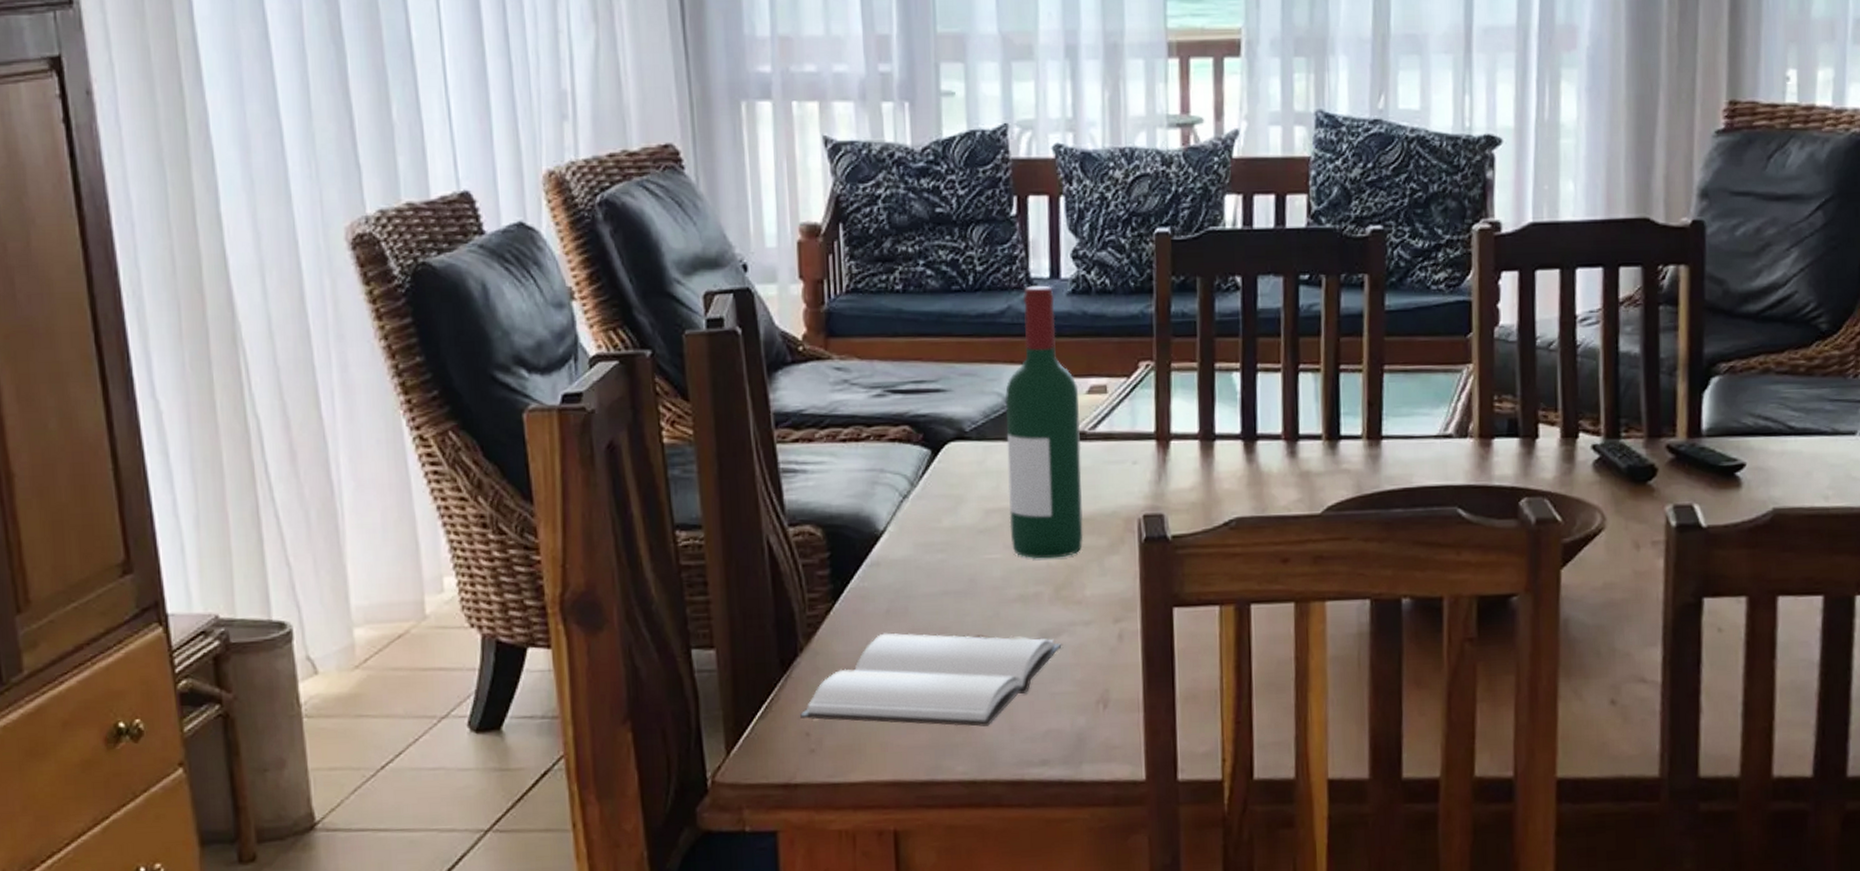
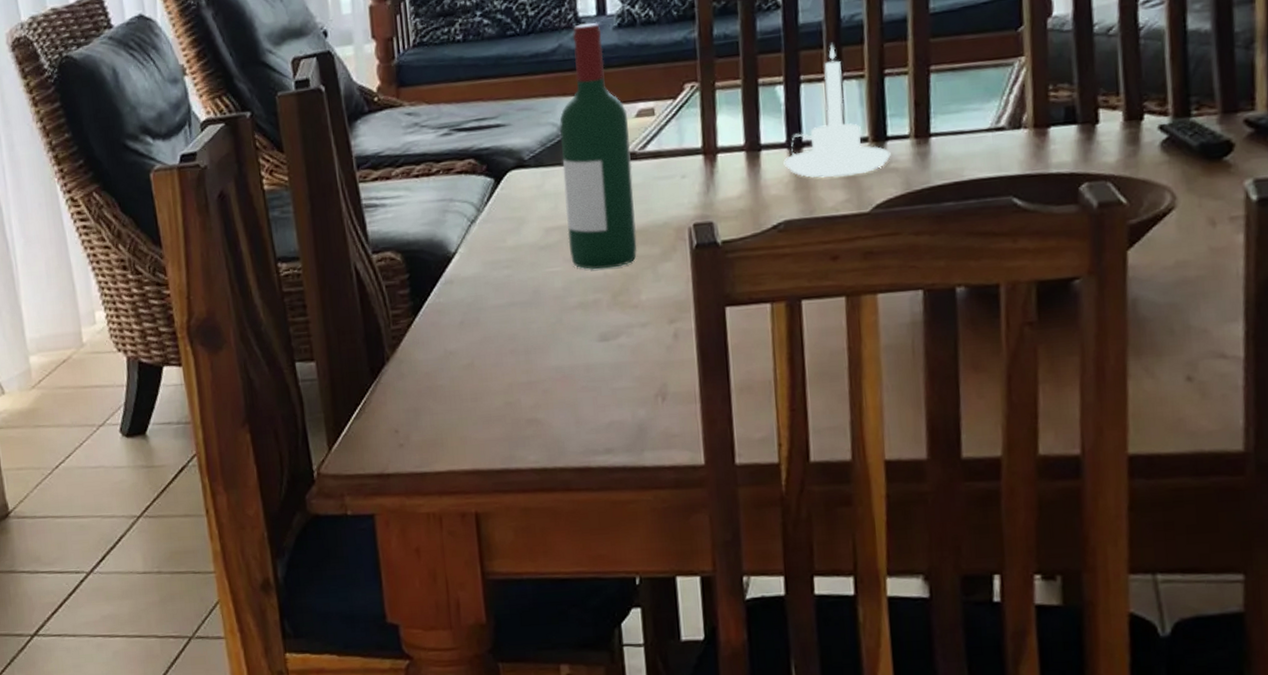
book: present [800,633,1061,727] -> none [389,340,620,421]
candle holder: none [1237,333,1344,475] -> present [783,43,891,178]

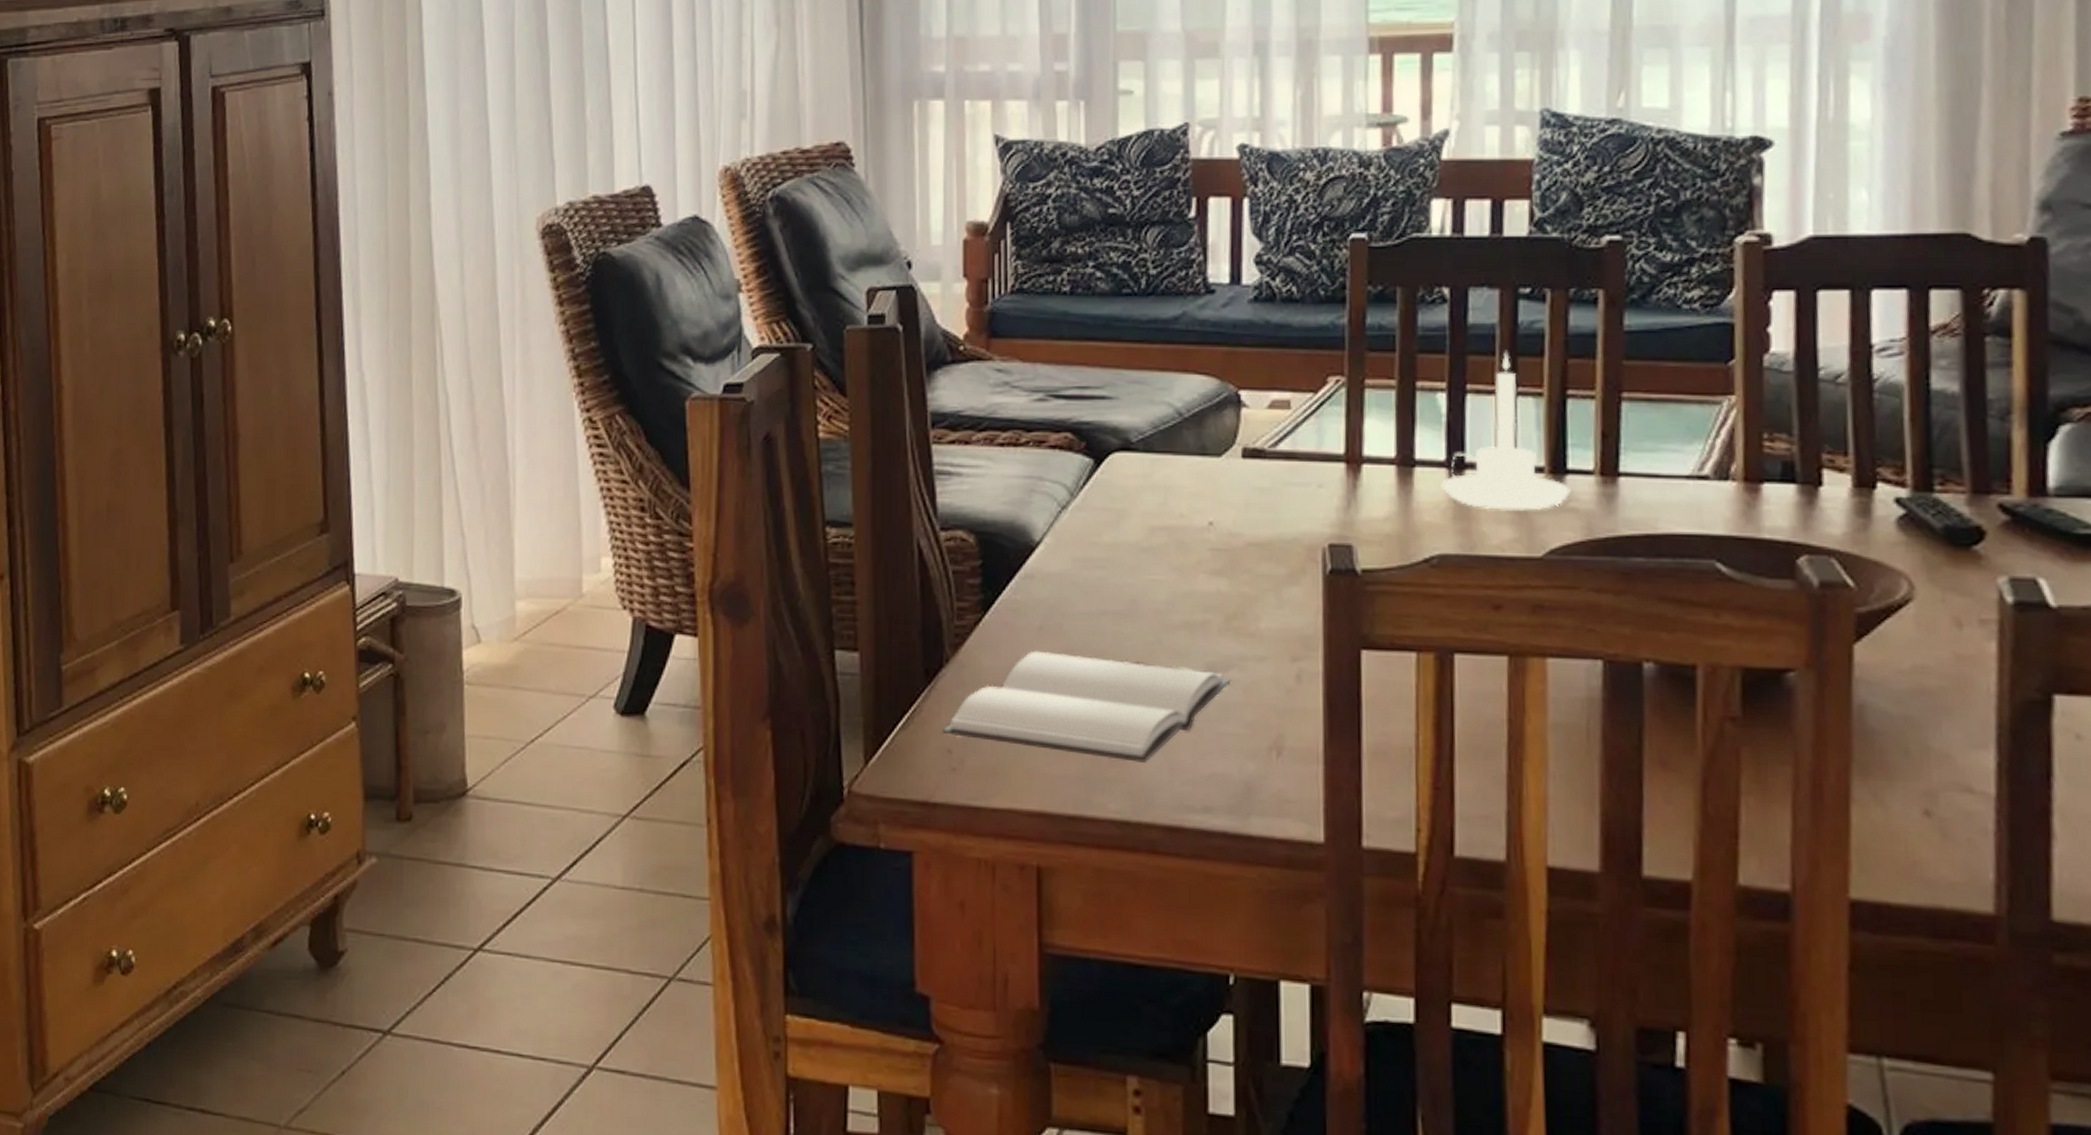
book: none [389,340,620,421] -> present [943,650,1230,762]
wine bottle: present [560,22,638,270] -> none [1176,291,1260,585]

